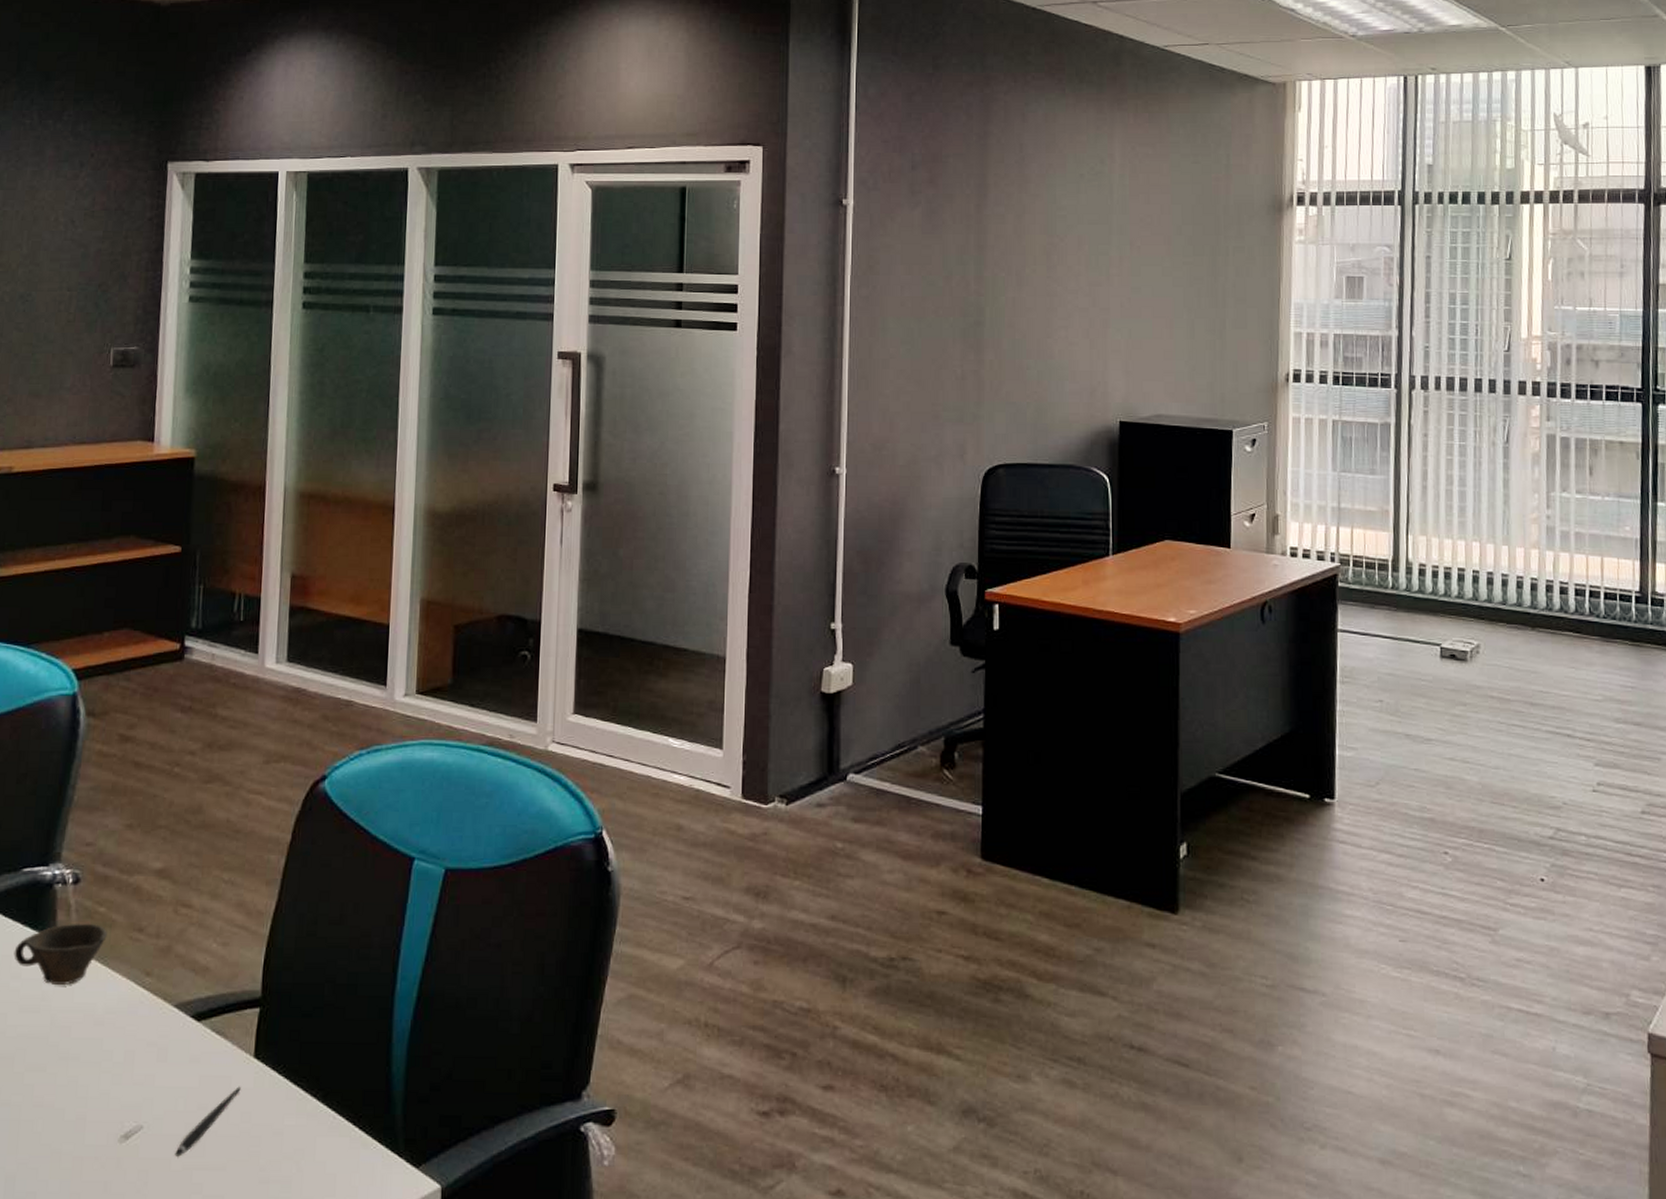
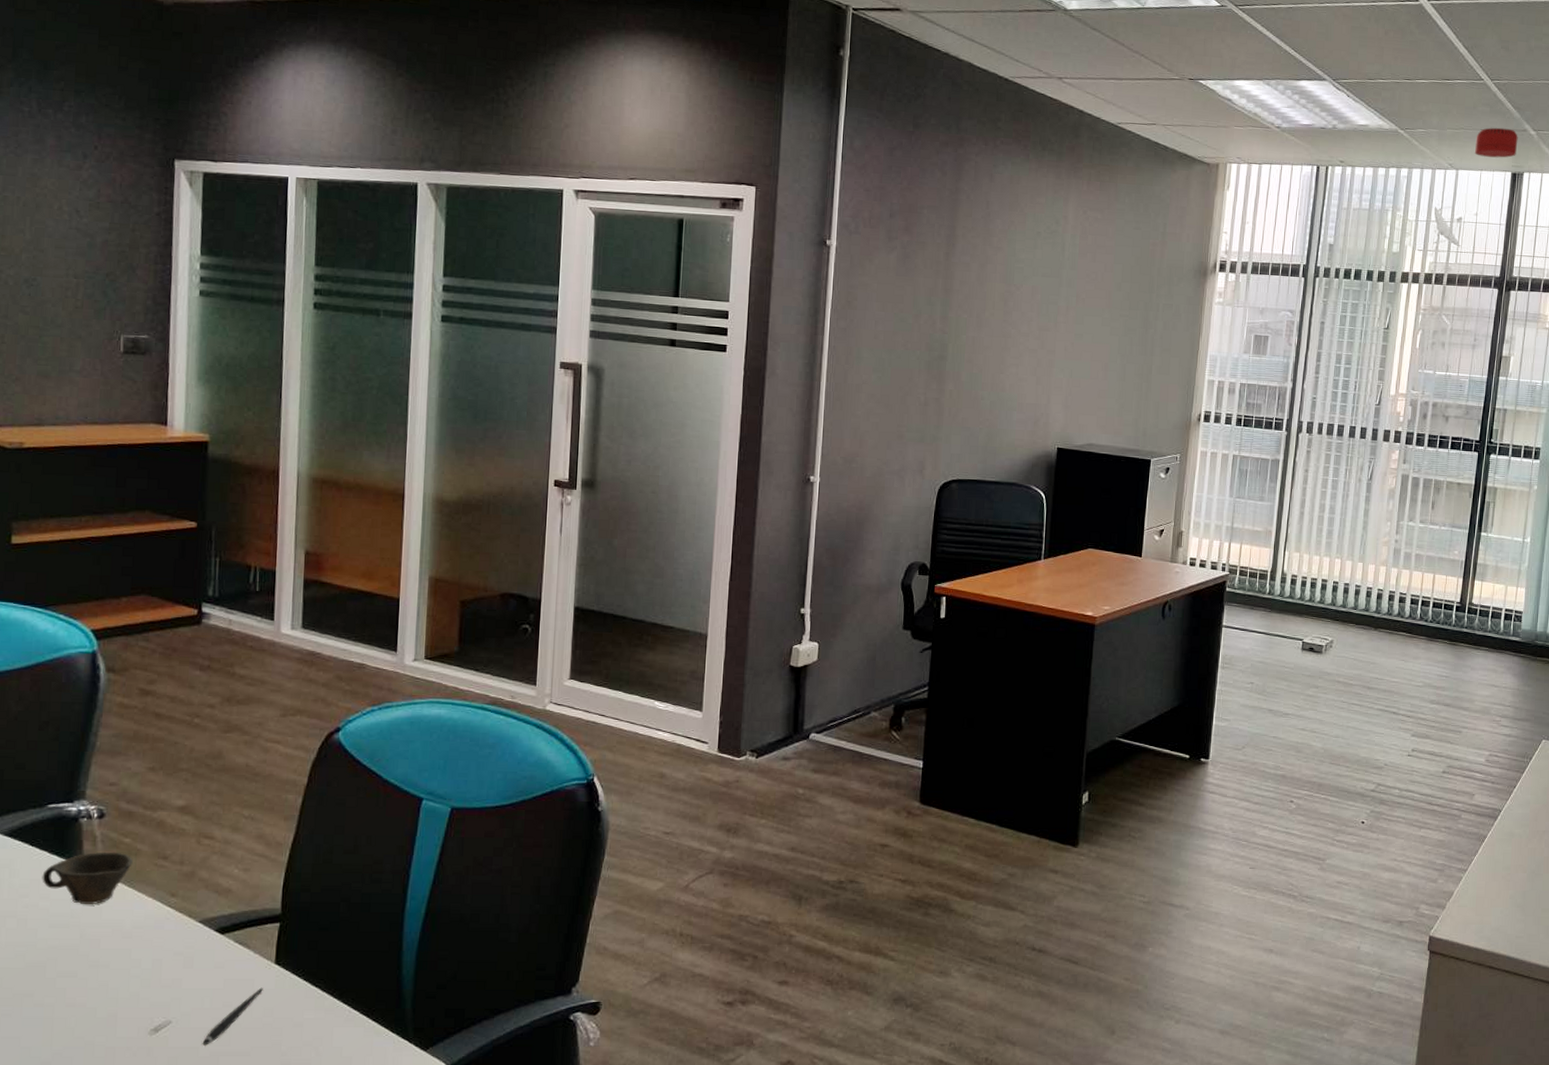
smoke detector: none [1595,15,1649,50] -> present [1475,127,1518,158]

